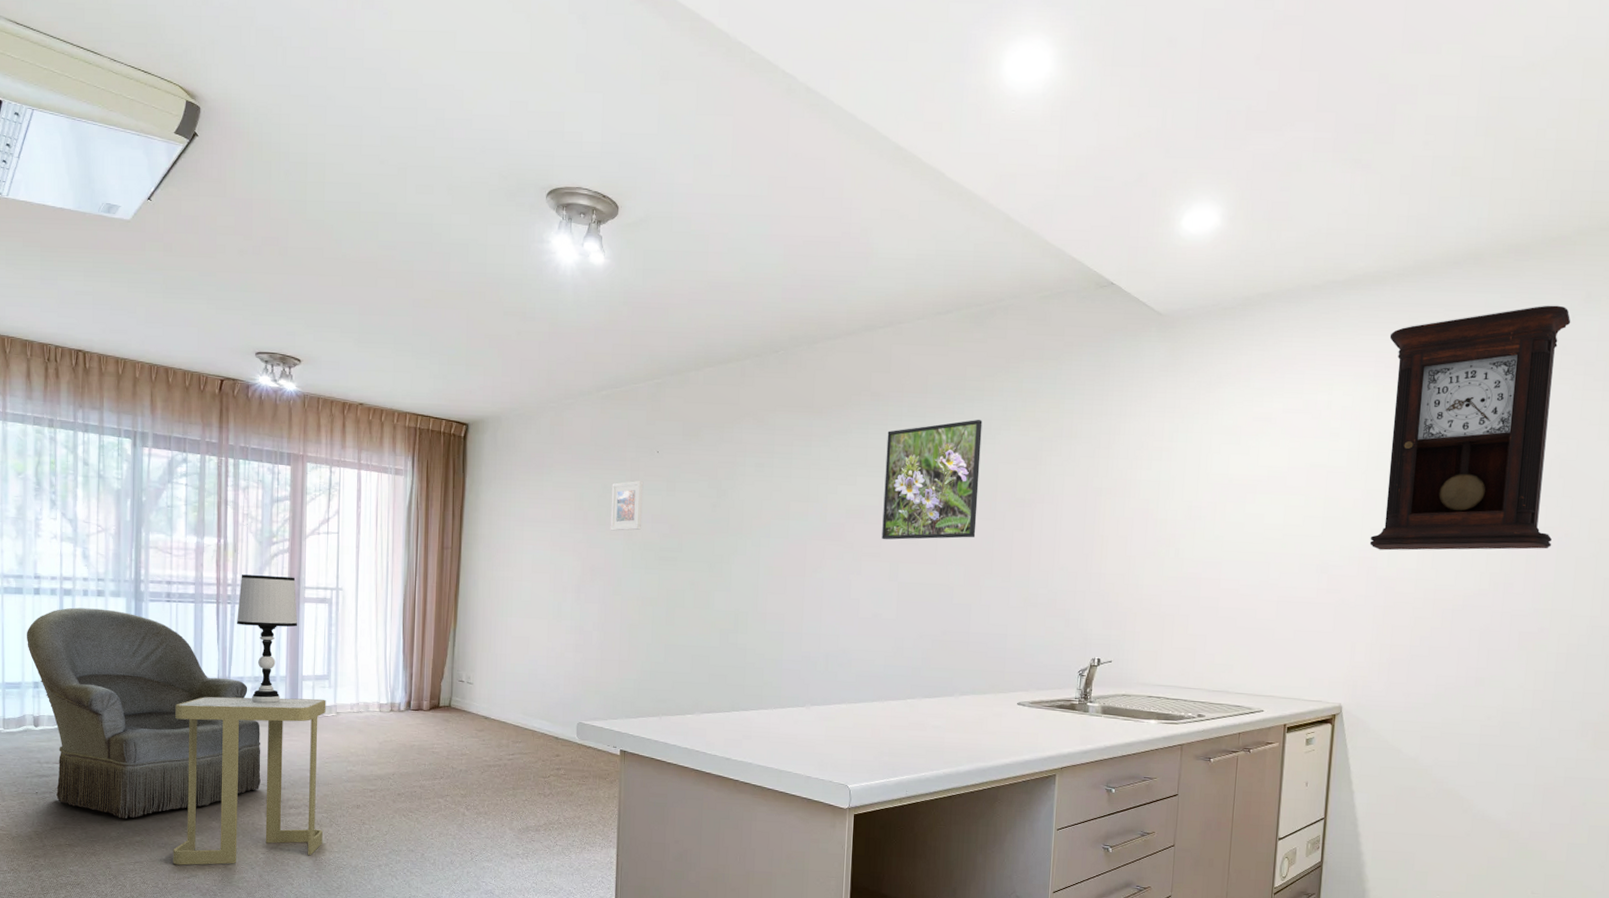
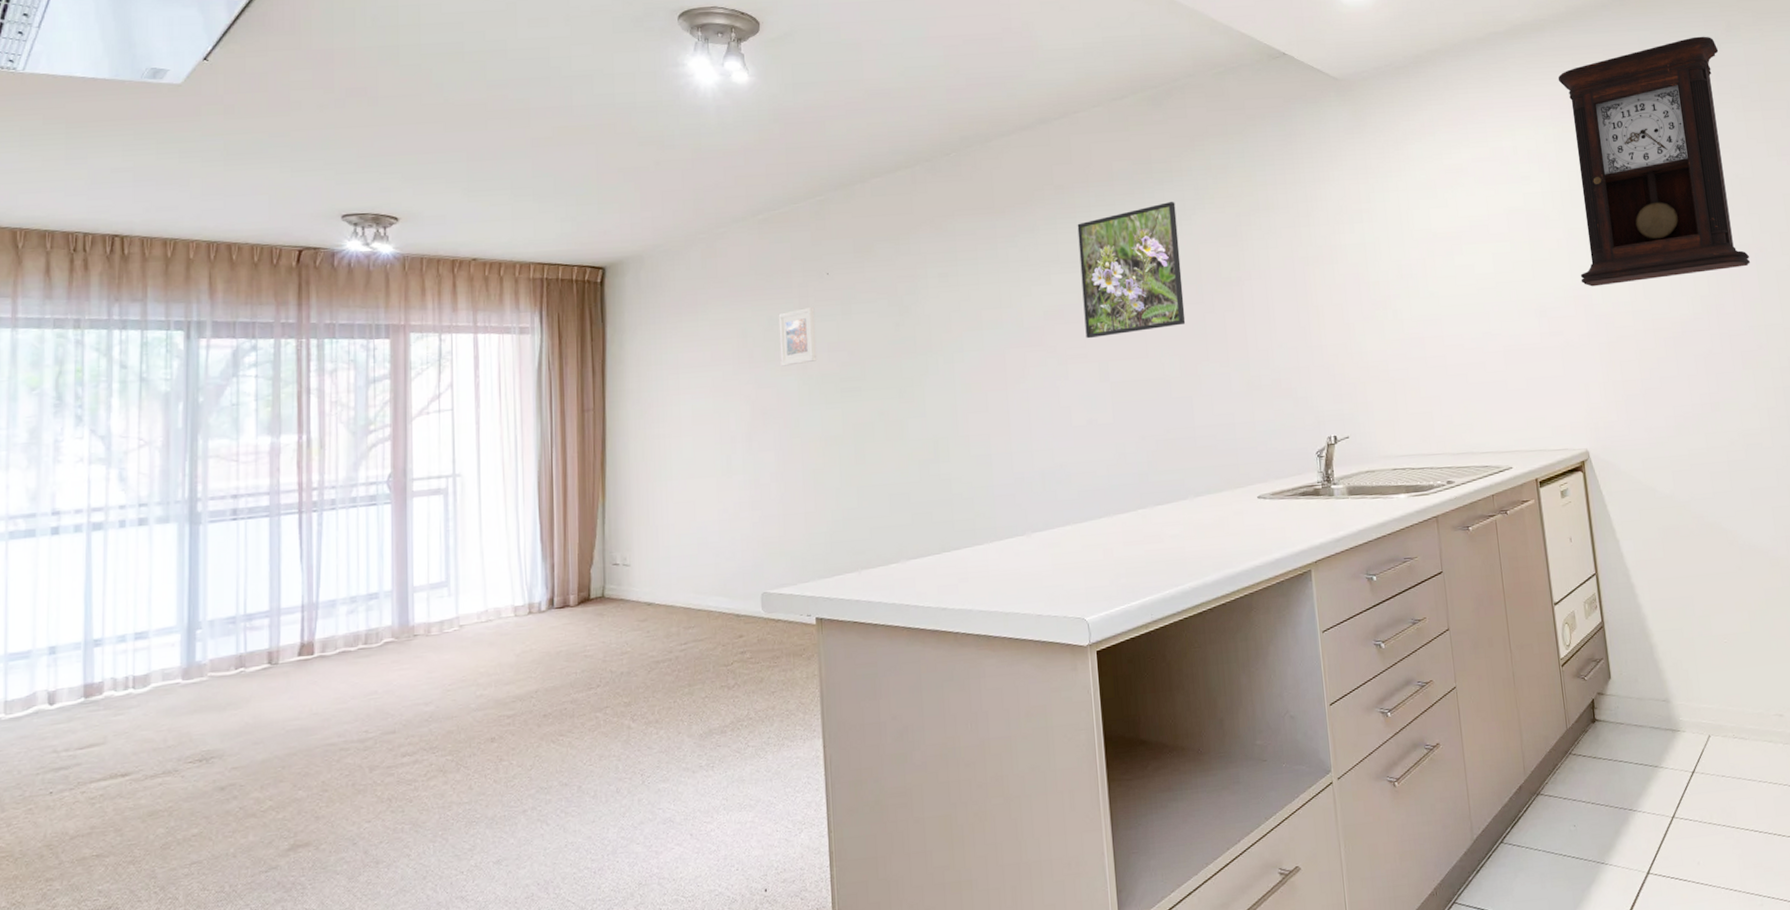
armchair: present [26,607,261,819] -> none [39,540,362,808]
side table: present [173,696,326,866] -> none [244,611,448,858]
table lamp: present [237,574,298,704] -> none [326,469,406,630]

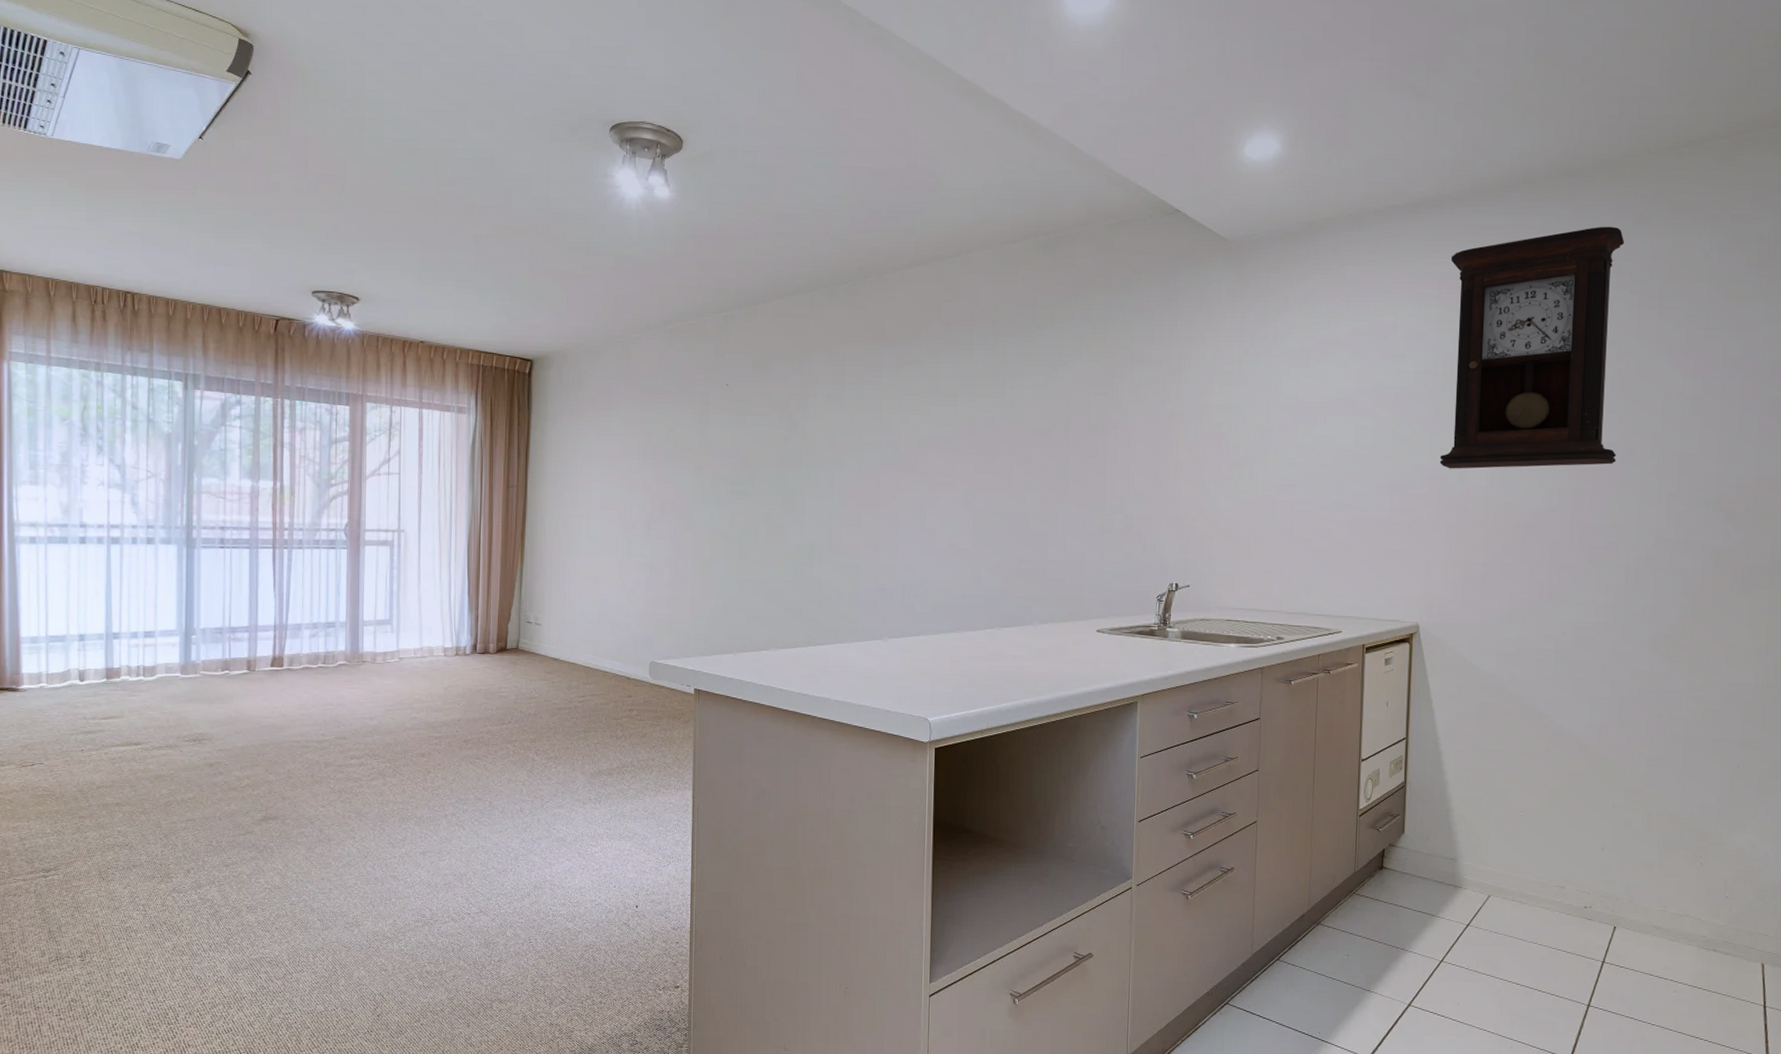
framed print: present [778,306,817,366] -> none [680,413,714,466]
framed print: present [1077,201,1186,339] -> none [956,346,1054,469]

